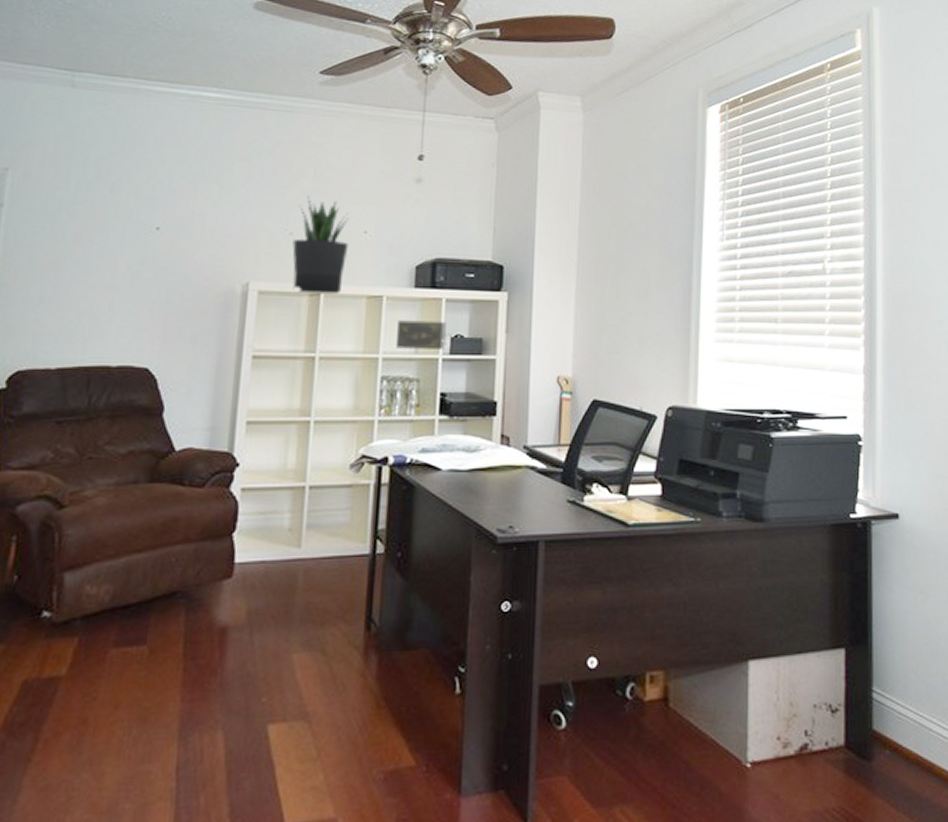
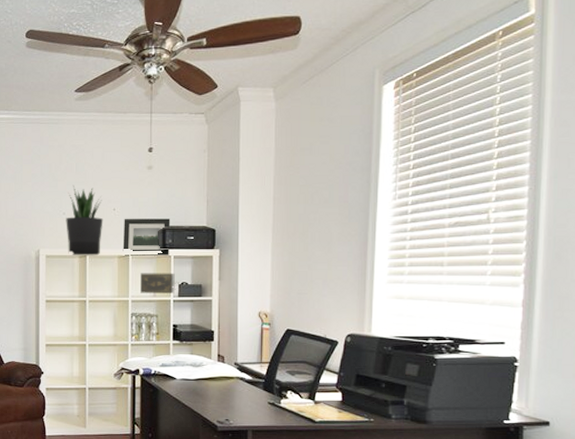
picture frame: none [374,246,444,298] -> present [123,218,171,256]

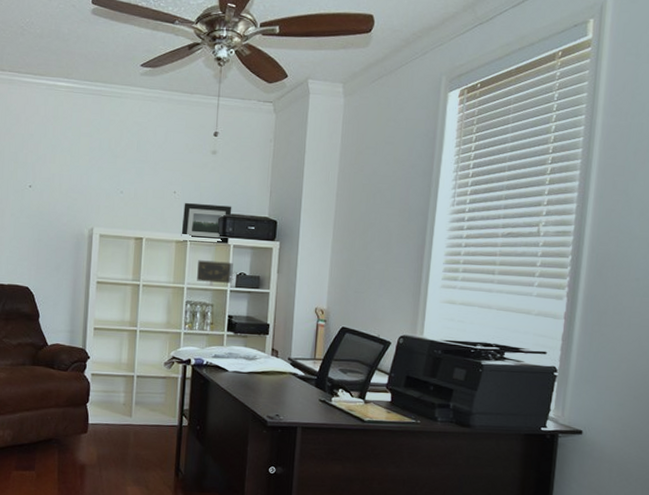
planter: present [66,186,103,256] -> none [123,164,163,239]

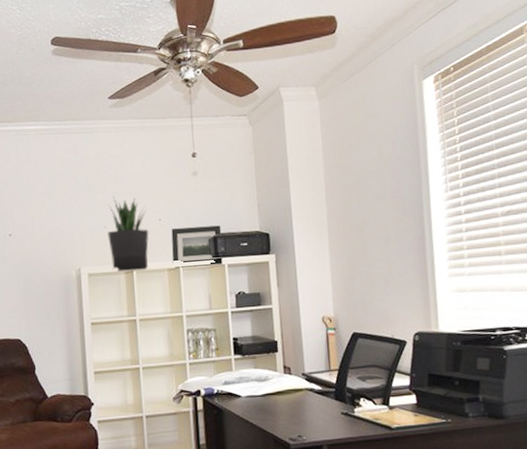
planter: none [123,164,163,239] -> present [107,197,149,272]
decorative box: present [197,260,233,283] -> none [194,282,232,307]

